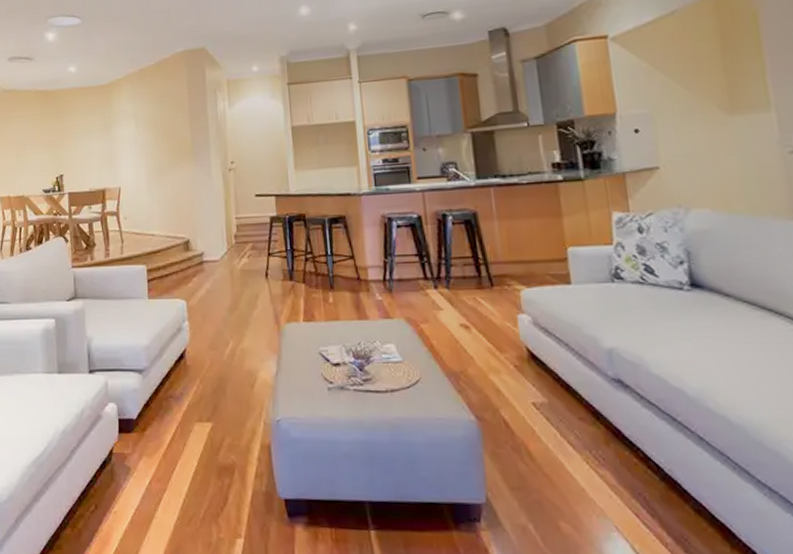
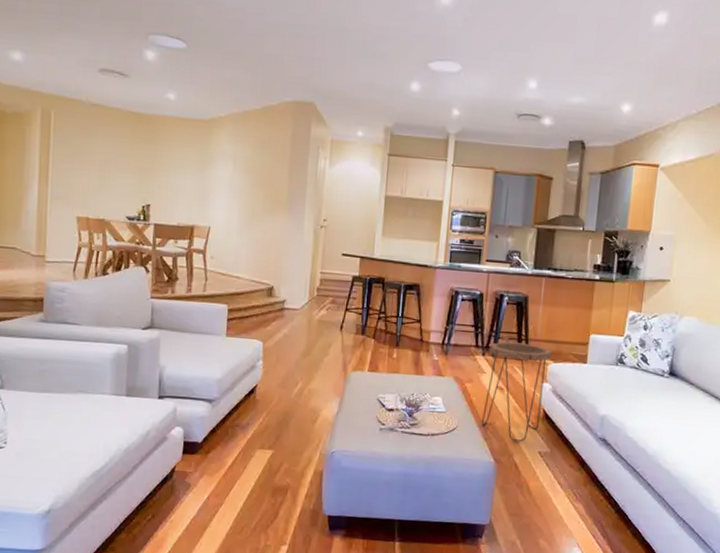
side table: none [442,268,526,392] -> present [481,342,552,442]

